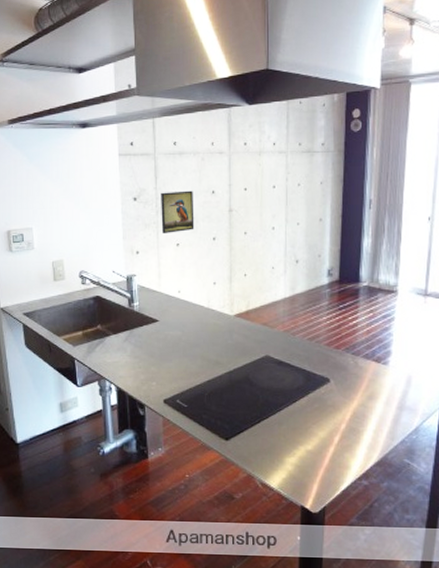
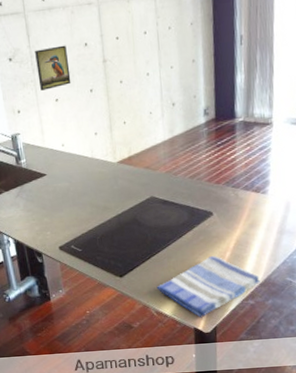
dish towel: none [264,426,376,495] -> present [156,255,260,318]

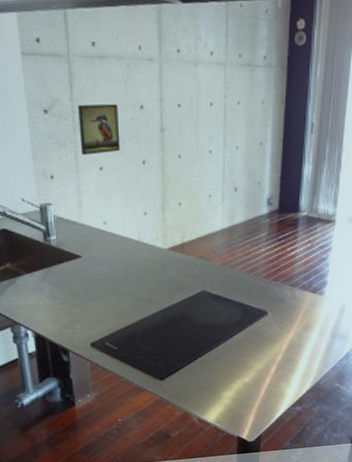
dish towel: present [156,255,260,318] -> none [200,358,309,426]

